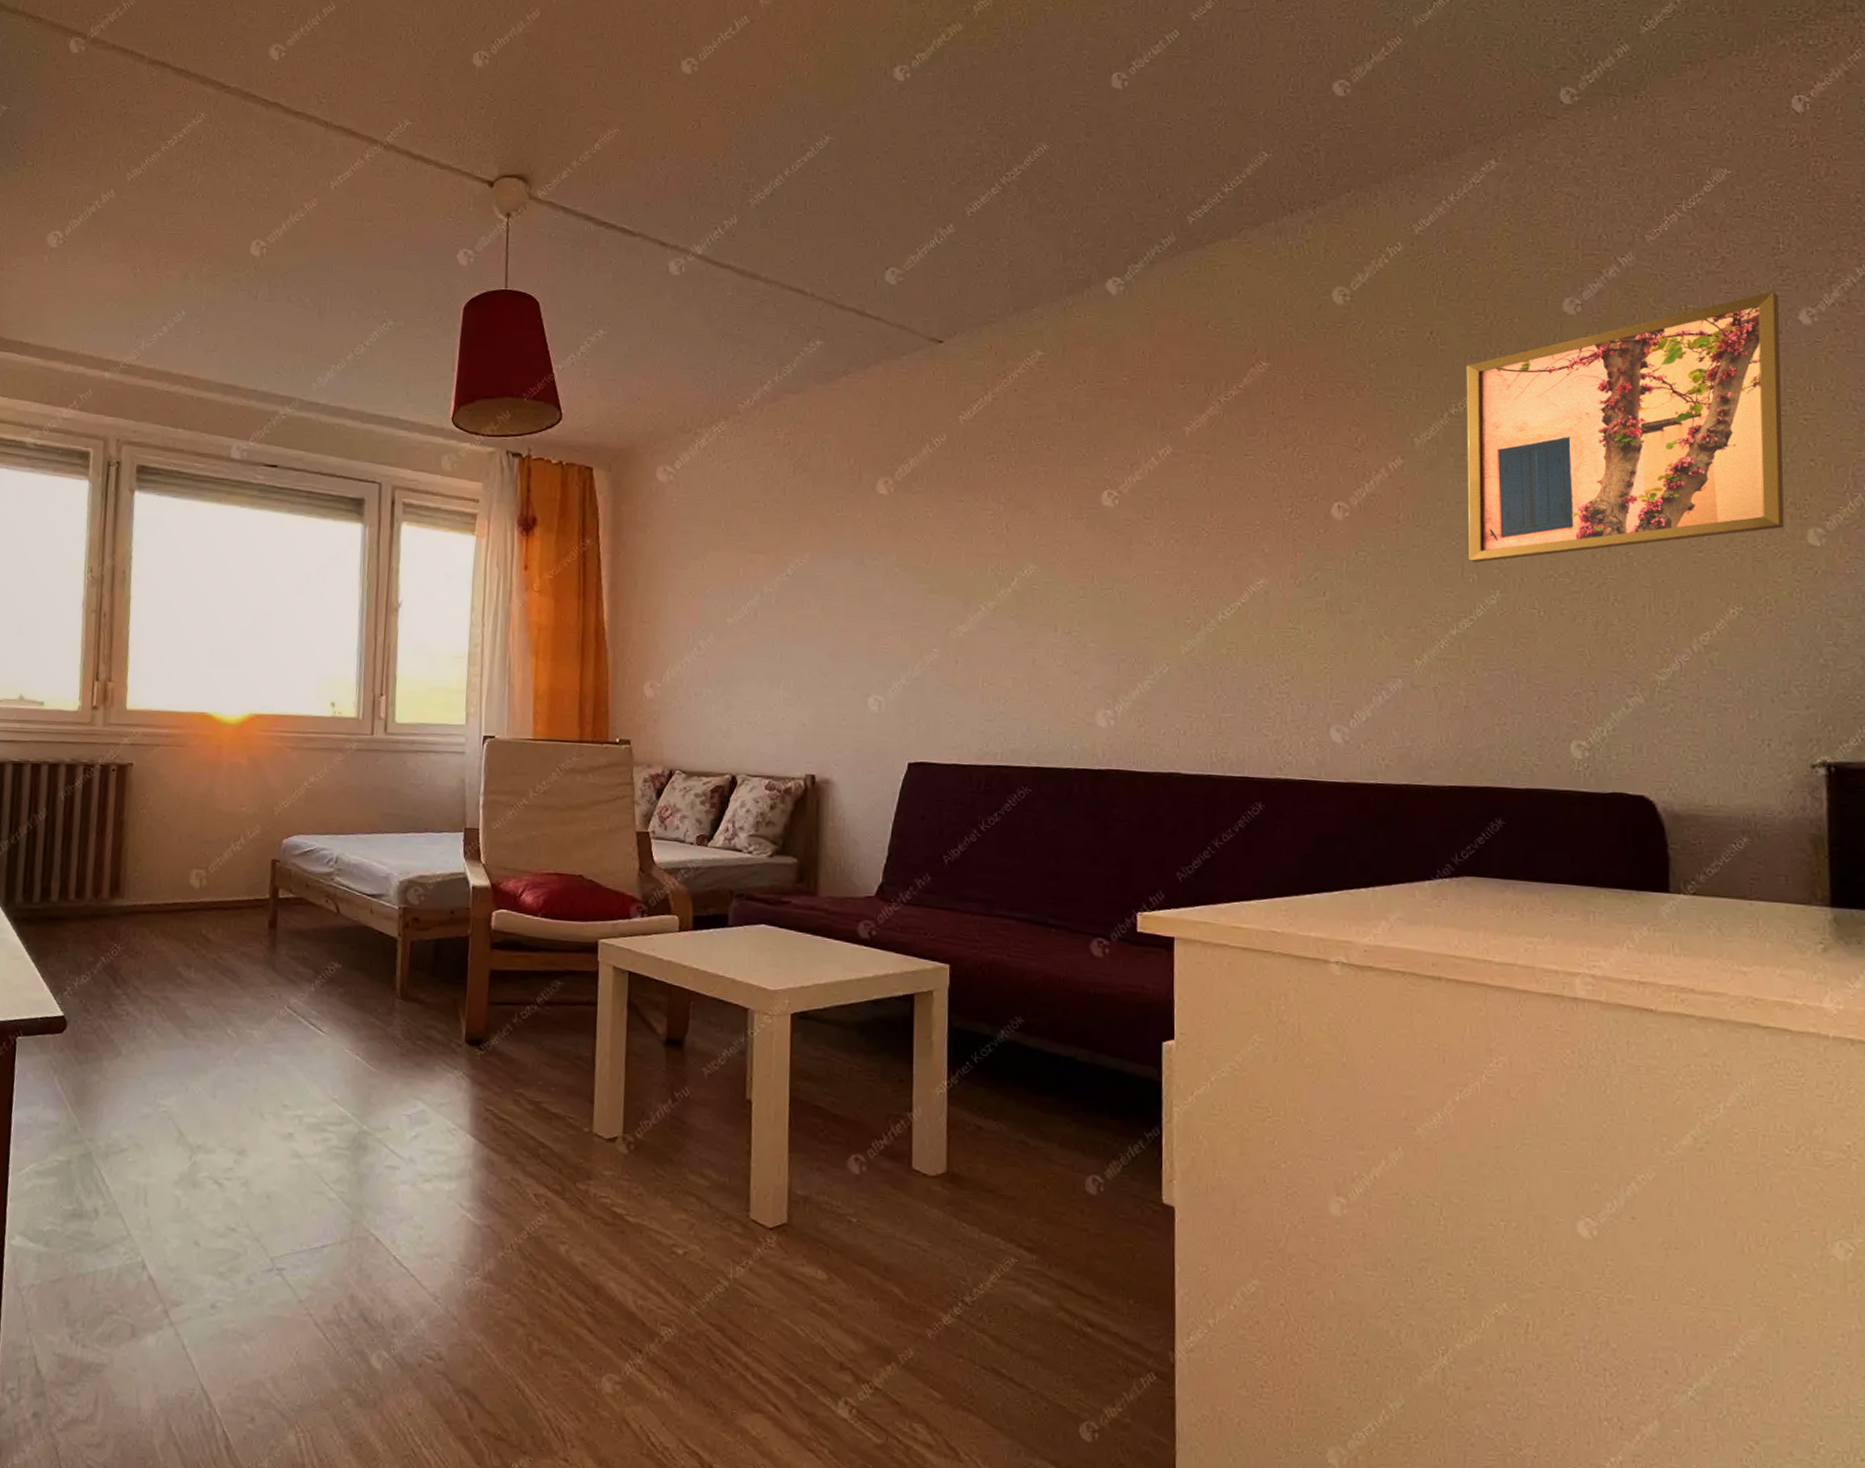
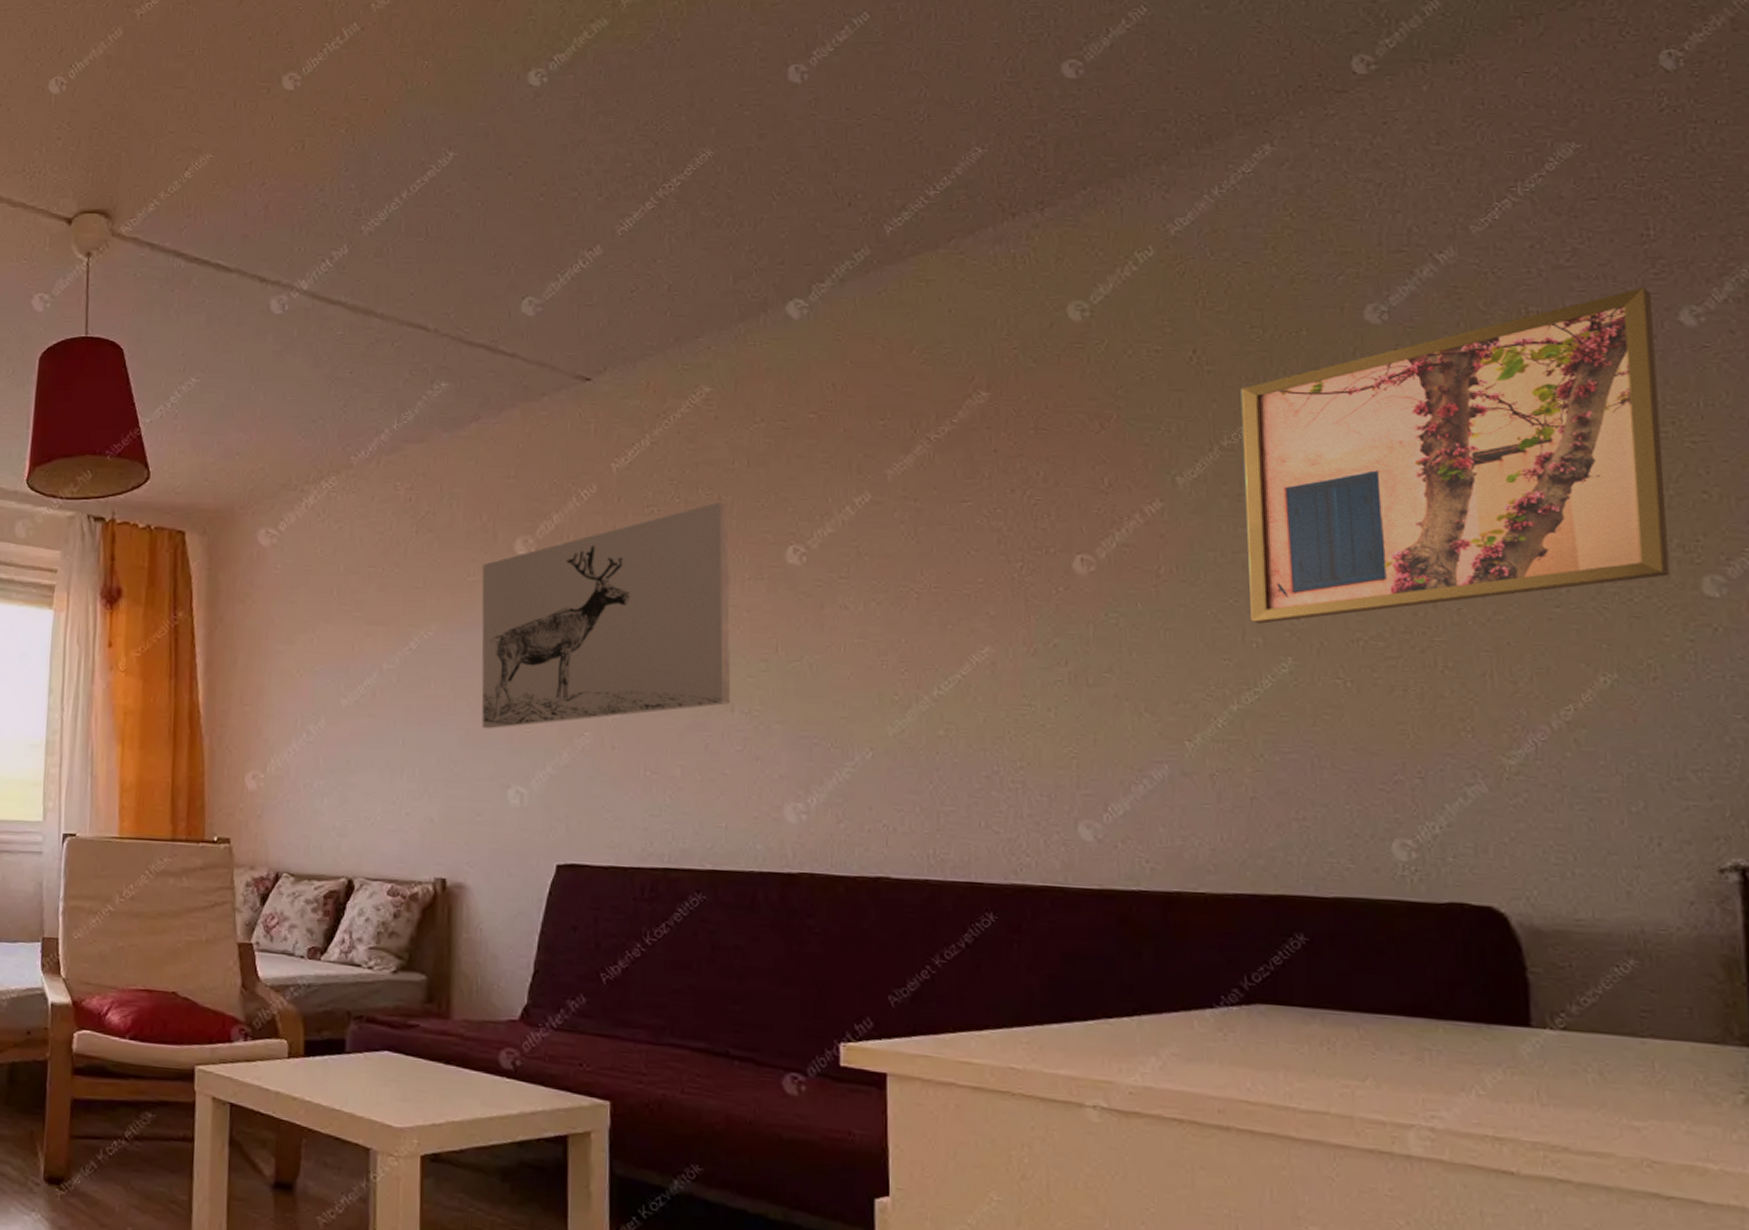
wall art: none [847,451,1055,646] -> present [481,502,731,729]

